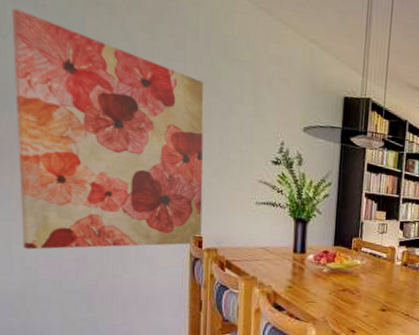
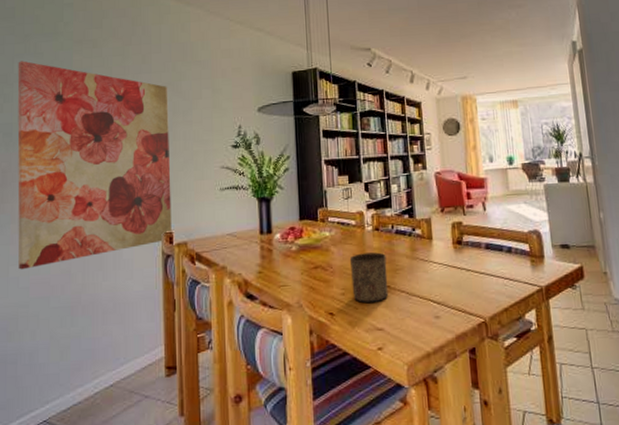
cup: none [375,283,410,326] -> present [349,252,389,303]

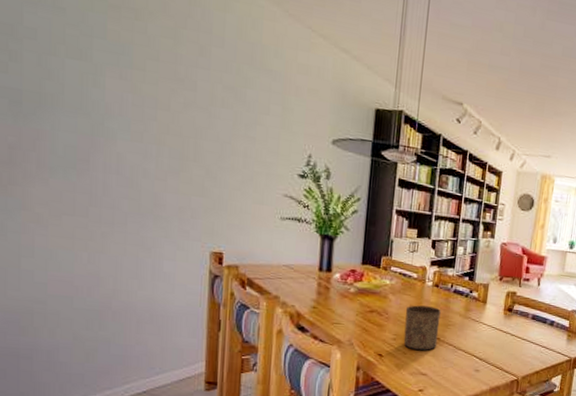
wall art: present [17,61,172,270] -> none [28,11,229,264]

